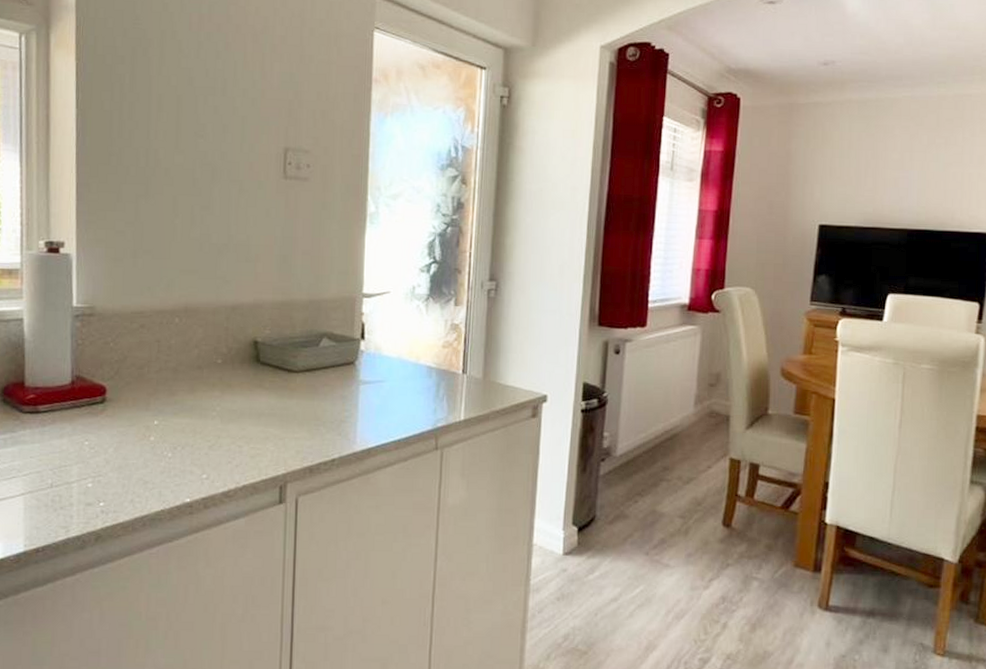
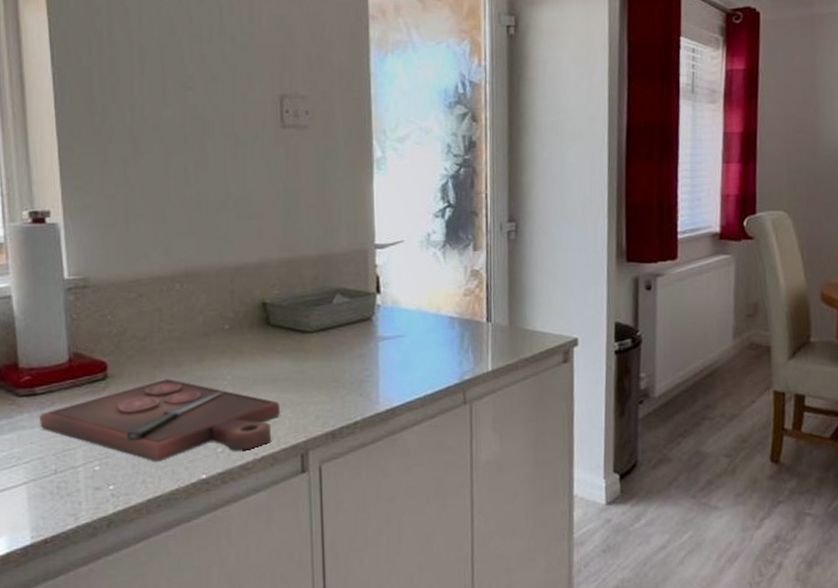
cutting board: none [40,406,263,482] -> present [39,379,280,461]

